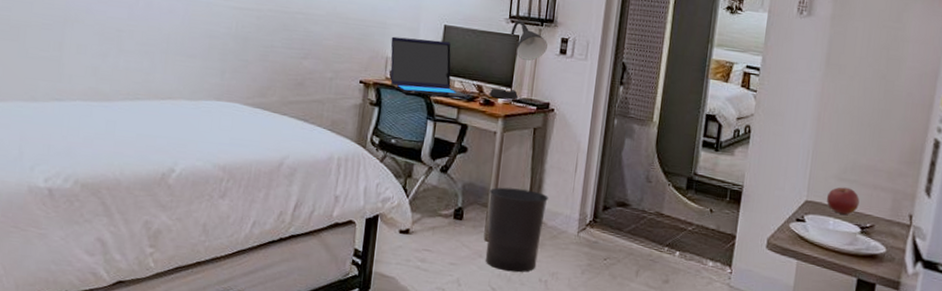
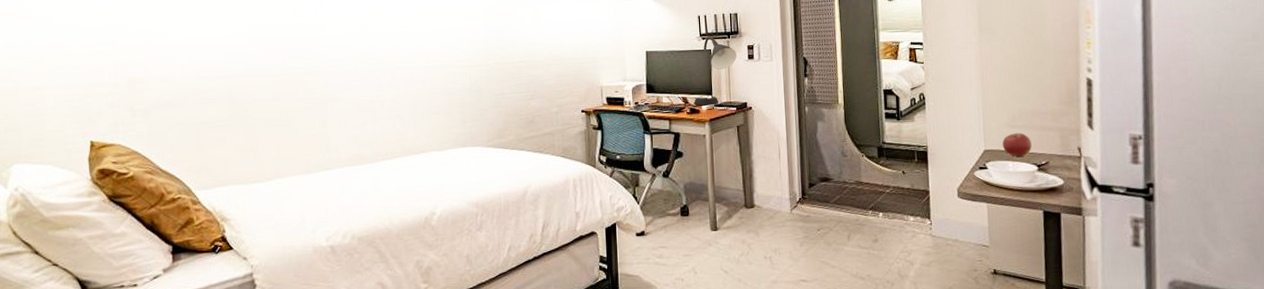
laptop: present [390,36,468,99] -> none [602,65,676,116]
waste bin: present [485,187,548,272] -> none [707,180,760,254]

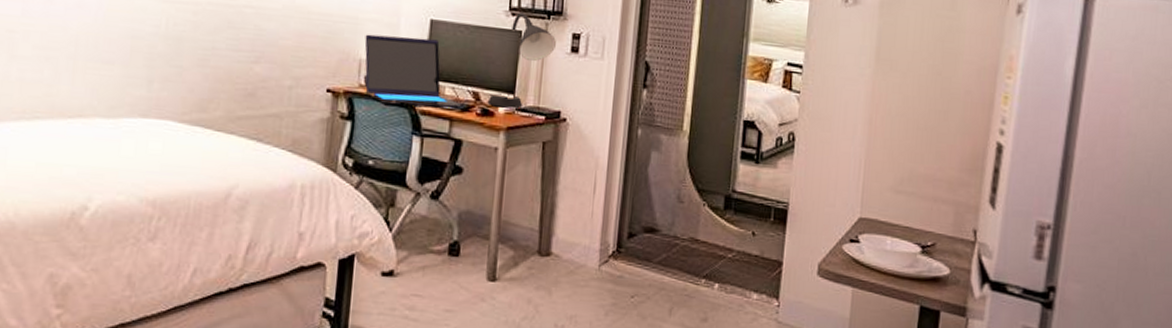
laptop: none [602,65,676,116] -> present [364,34,462,109]
apple: present [1002,133,1032,157] -> none [882,200,919,232]

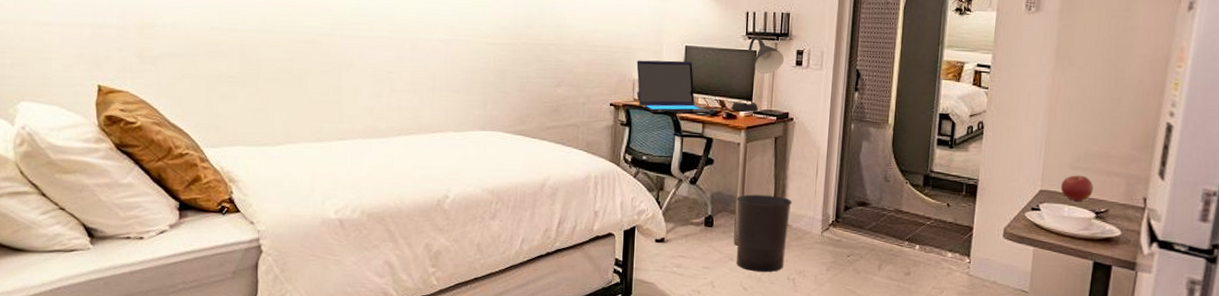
waste bin: none [488,214,563,317] -> present [736,194,792,272]
apple: none [882,200,919,232] -> present [1060,175,1094,201]

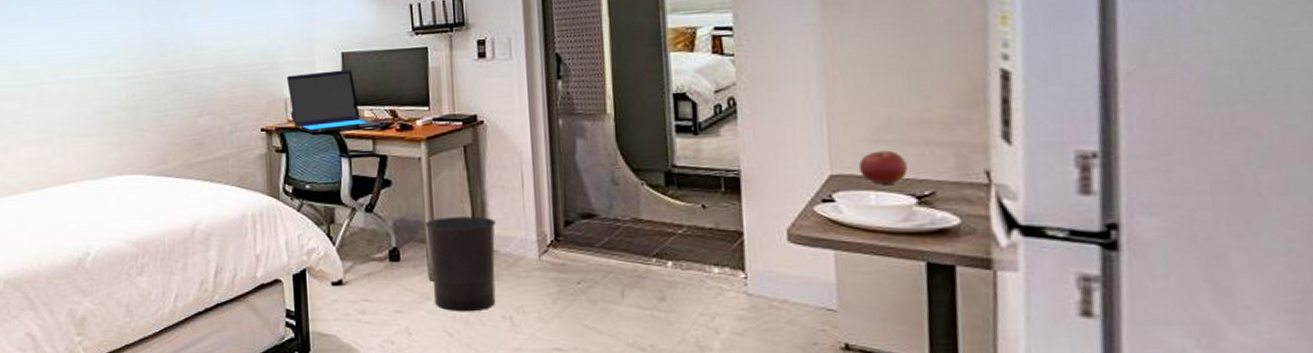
desk lamp: present [731,36,784,112] -> none [404,30,462,121]

